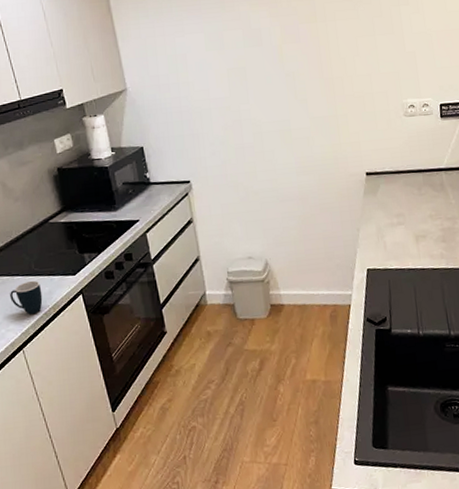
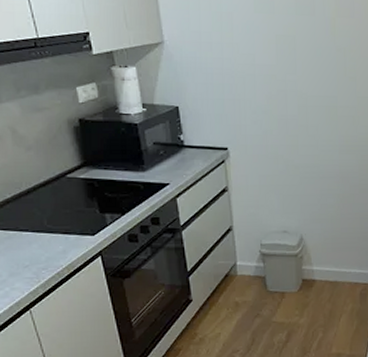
mug: present [10,280,43,315] -> none [17,237,55,274]

